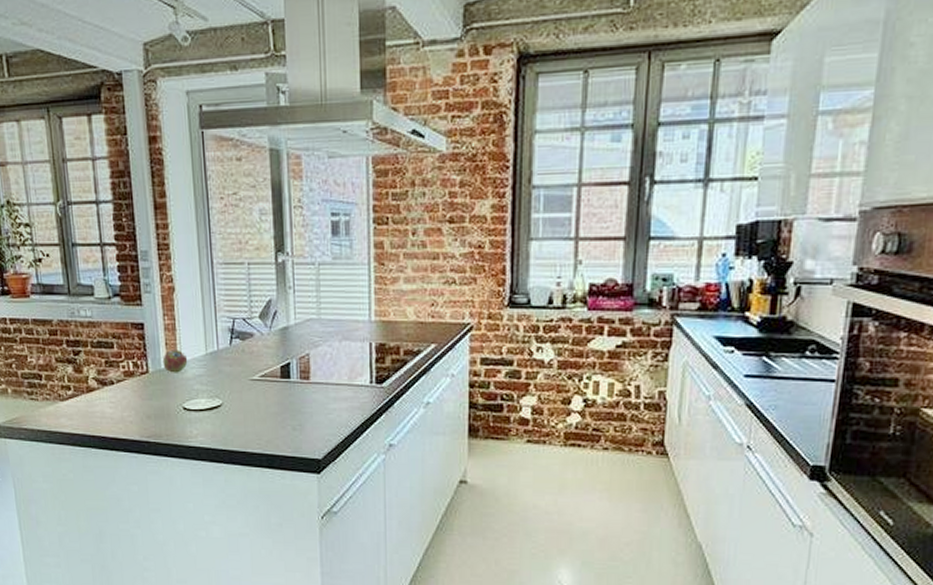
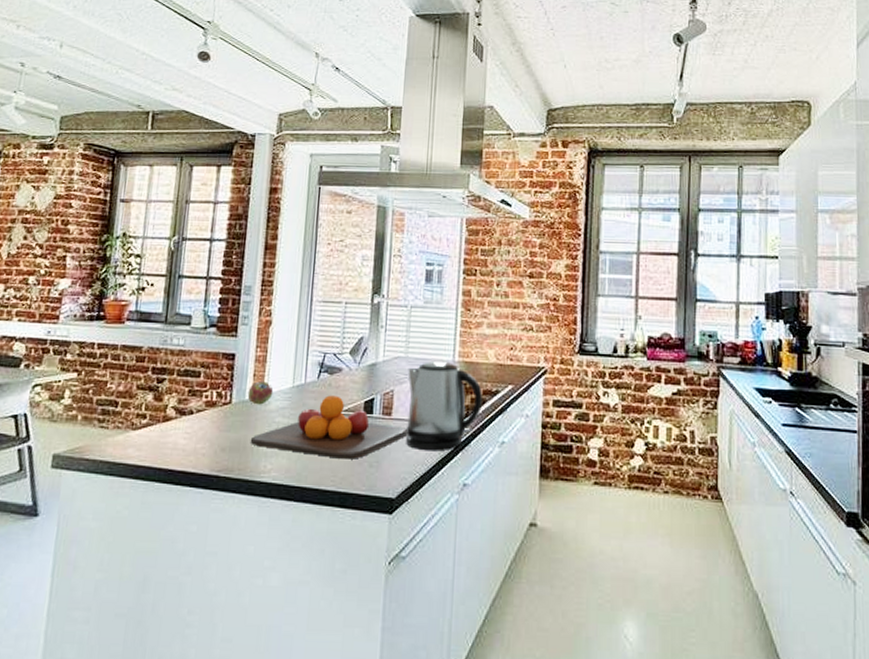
chopping board: none [173,361,329,423] -> present [250,395,408,459]
kettle: none [322,321,405,414] -> present [406,361,484,451]

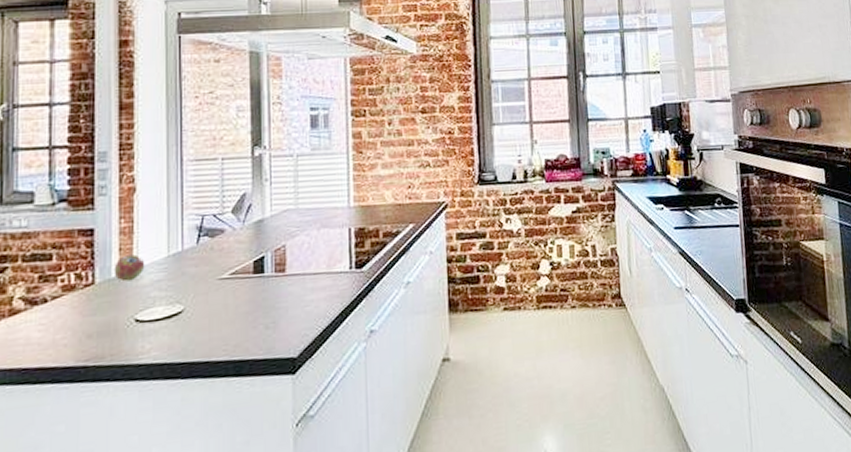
chopping board: present [250,395,408,459] -> none [122,259,306,327]
kettle: present [406,361,484,451] -> none [299,208,384,303]

